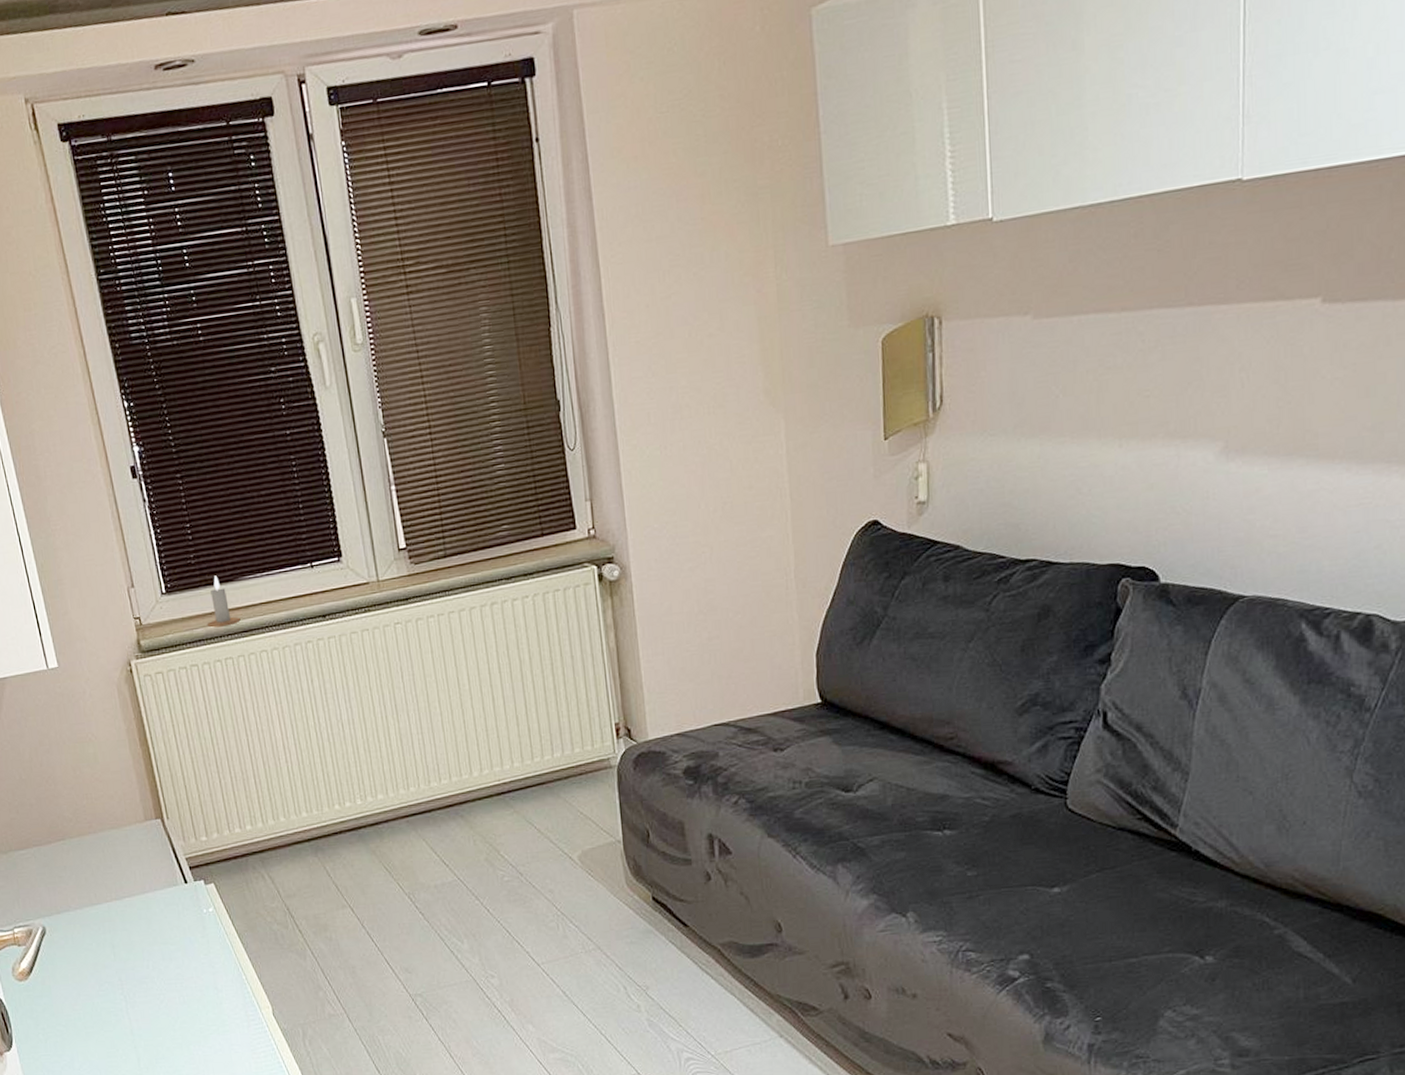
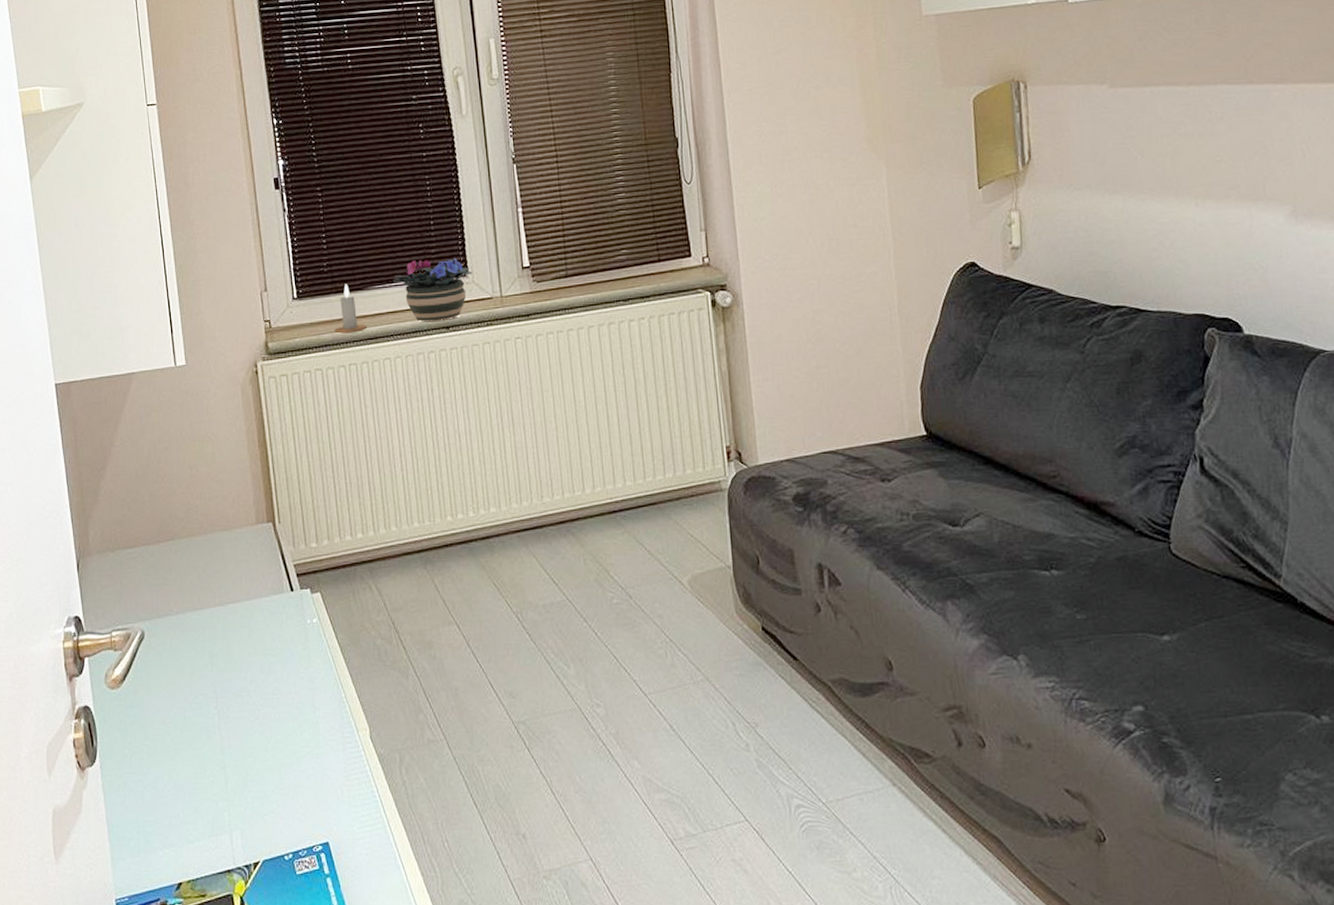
potted flower: none [264,543,347,612] -> present [394,258,473,323]

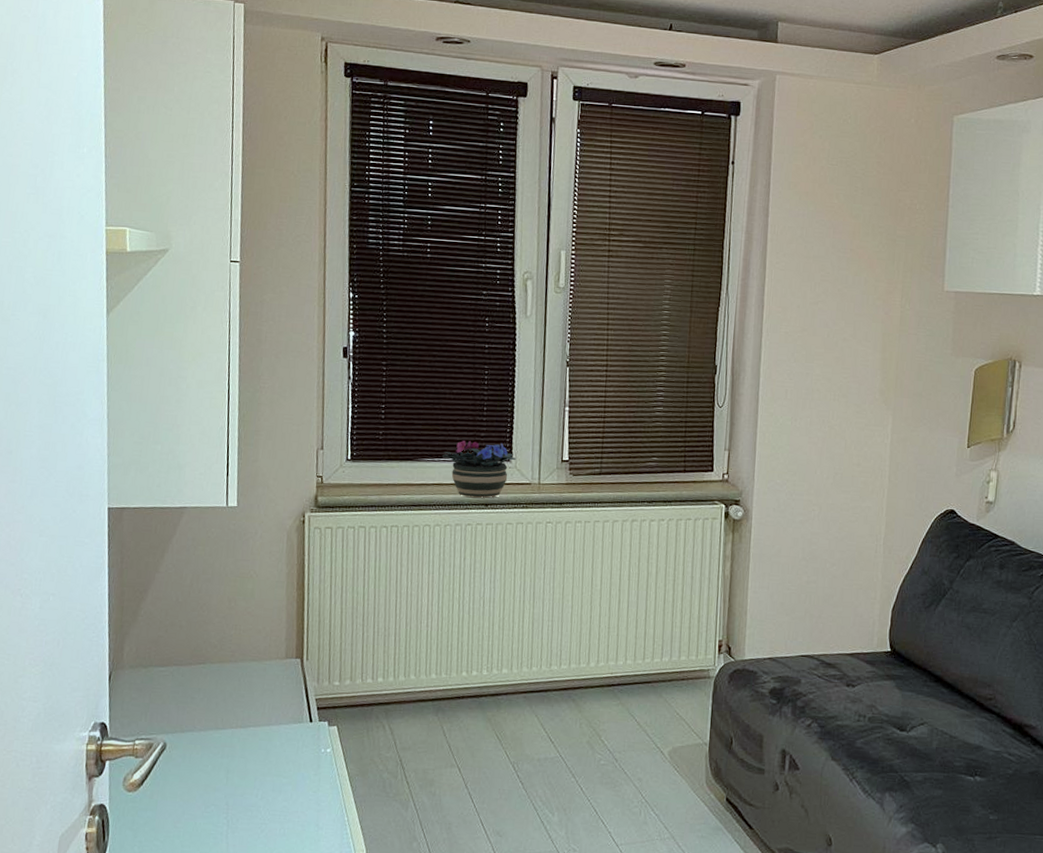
candle: present [334,284,367,334] -> none [381,453,412,498]

